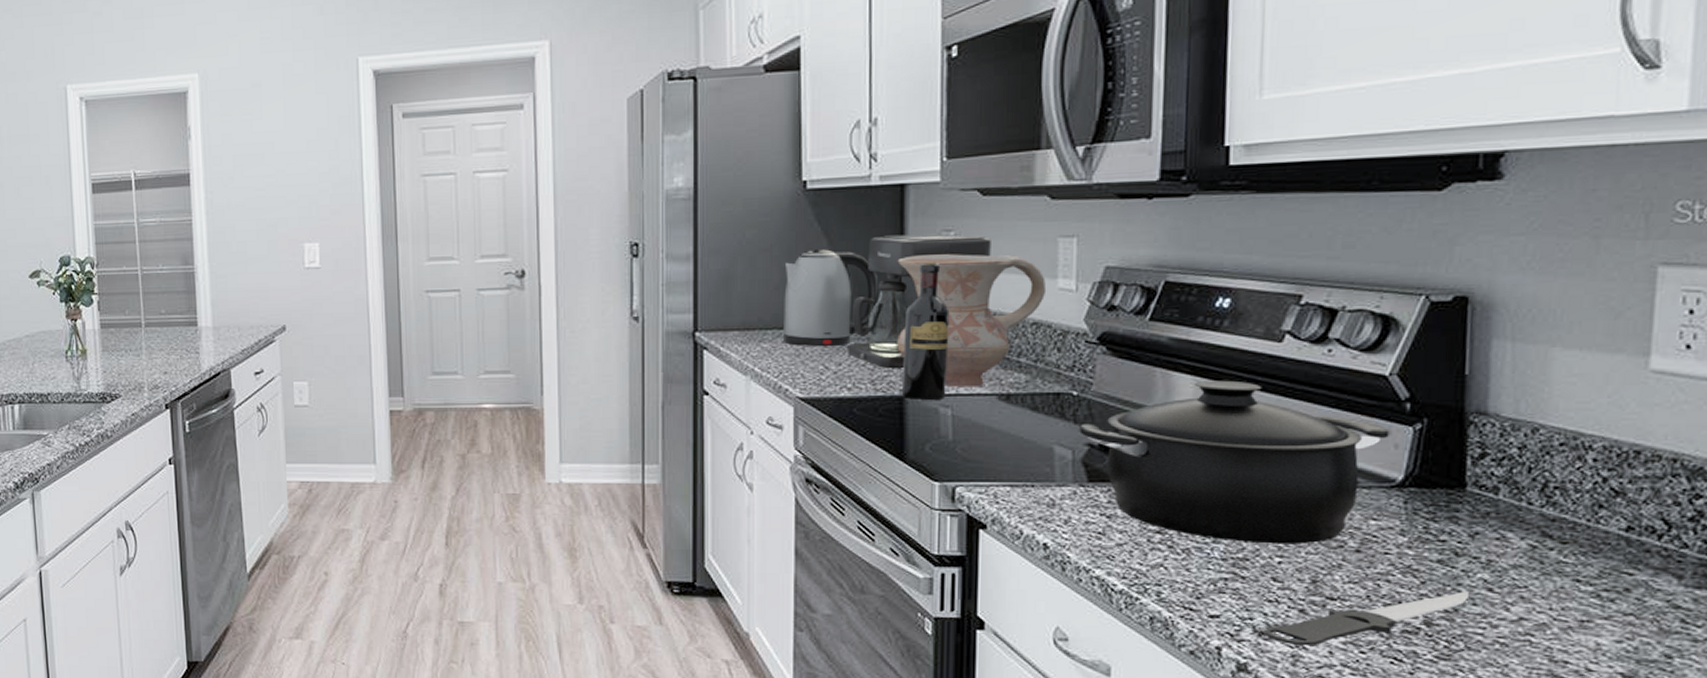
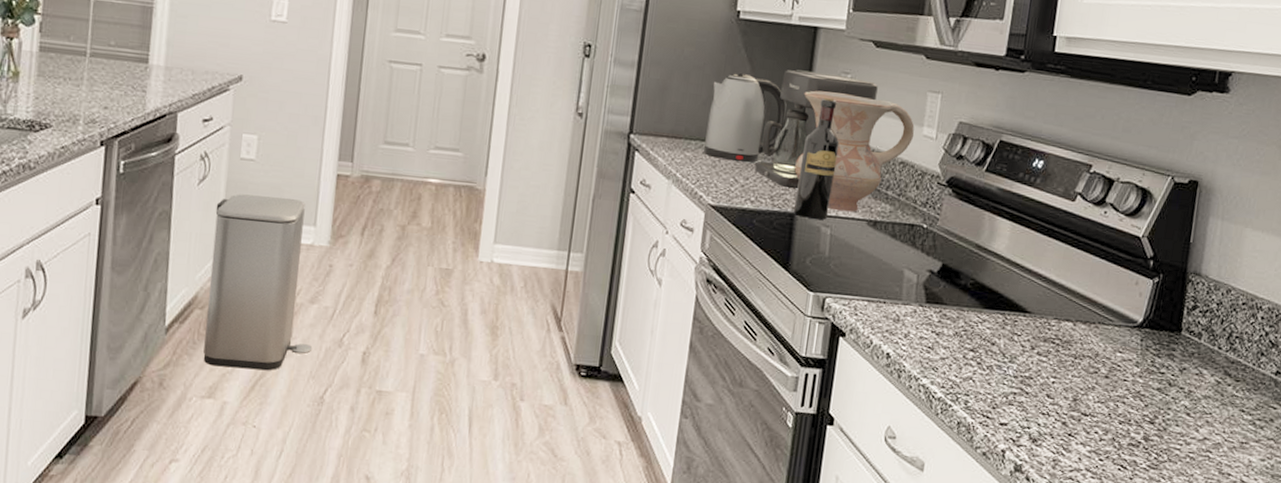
pedal bin: none [278,440,389,609] -> present [203,194,313,371]
saucepan: present [1079,380,1390,544] -> none [924,226,1138,368]
knife: present [1264,591,1469,646] -> none [1036,414,1174,453]

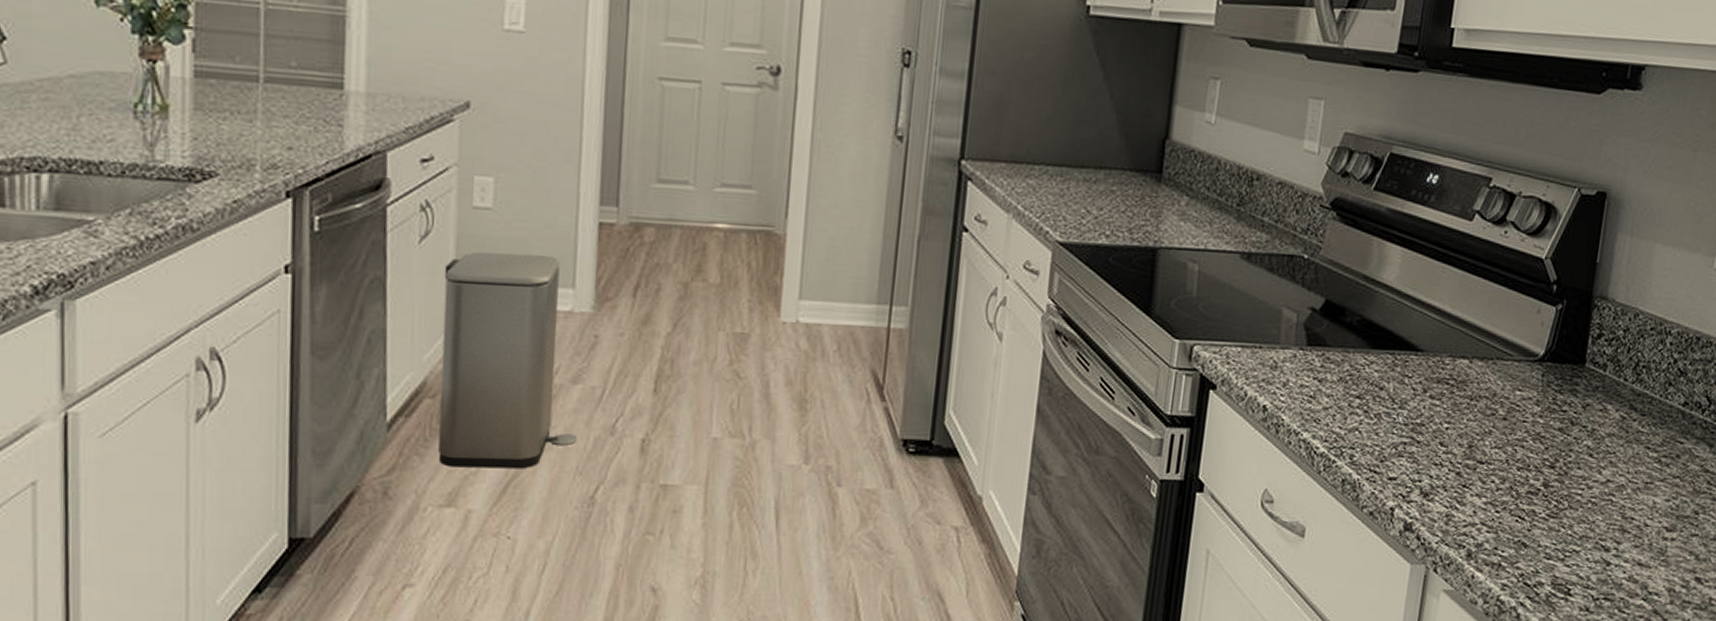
kettle: present [703,73,787,163] -> none [1049,82,1147,190]
coffee maker: present [754,69,878,189] -> none [1110,75,1252,219]
wine bottle: present [793,98,840,221] -> none [1155,109,1208,255]
ceramic jug: present [794,90,915,212] -> none [1156,100,1294,244]

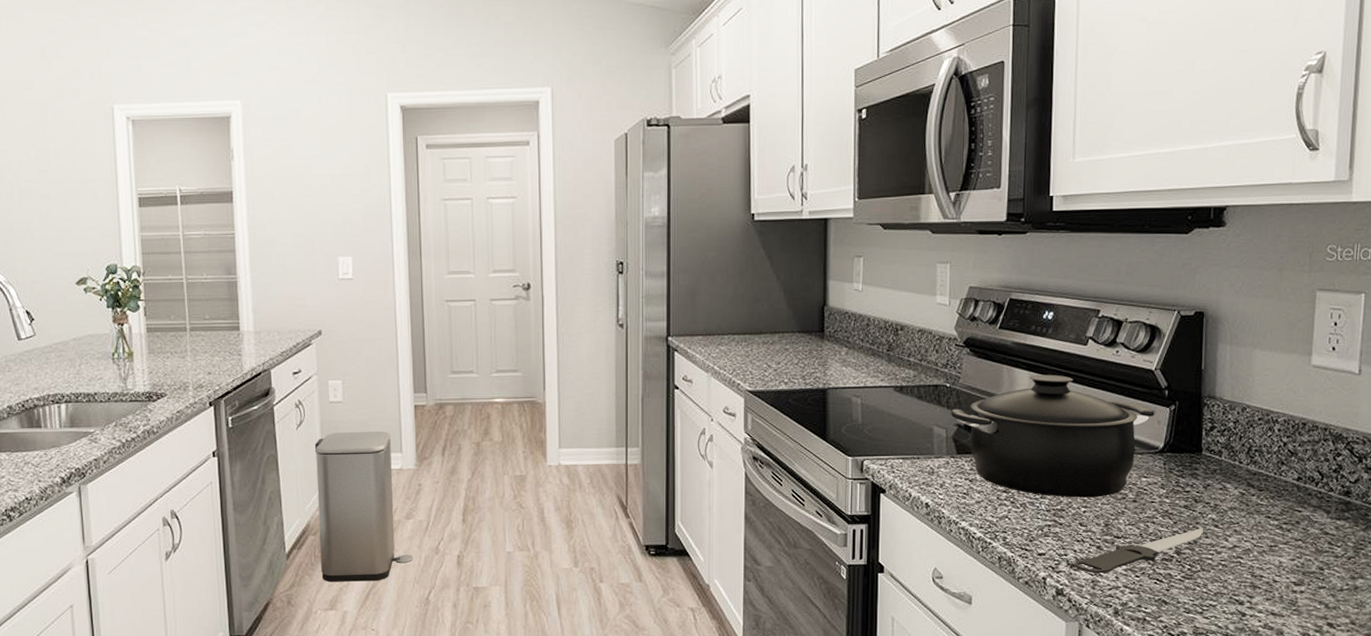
saucepan: none [1305,252,1540,412] -> present [951,374,1155,498]
knife: none [1428,456,1576,507] -> present [1074,528,1203,574]

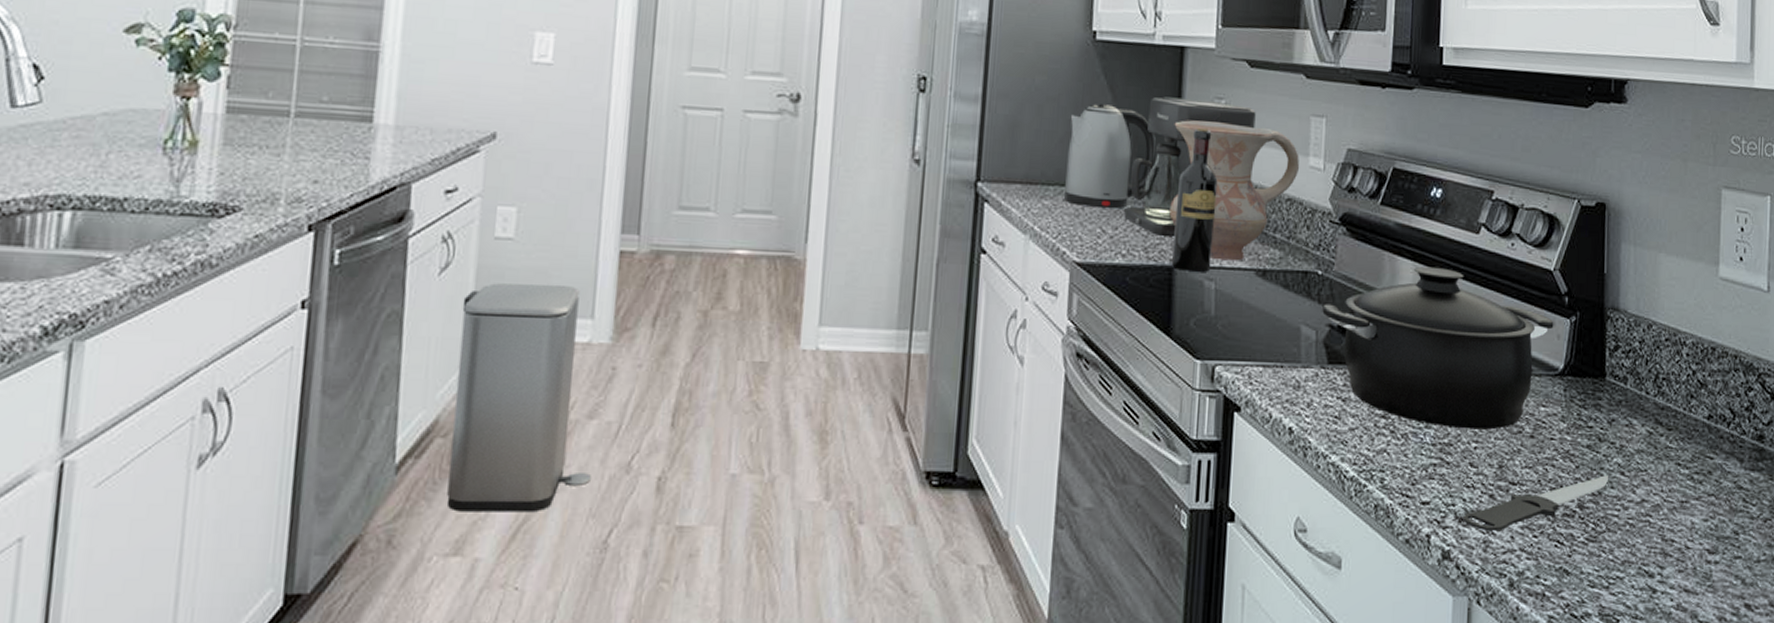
kettle: none [735,270,807,349] -> present [1063,104,1156,209]
coffee maker: none [785,258,890,367] -> present [1124,97,1256,238]
ceramic jug: none [821,275,929,382] -> present [1169,120,1300,261]
wine bottle: none [824,281,860,392] -> present [1171,128,1218,273]

